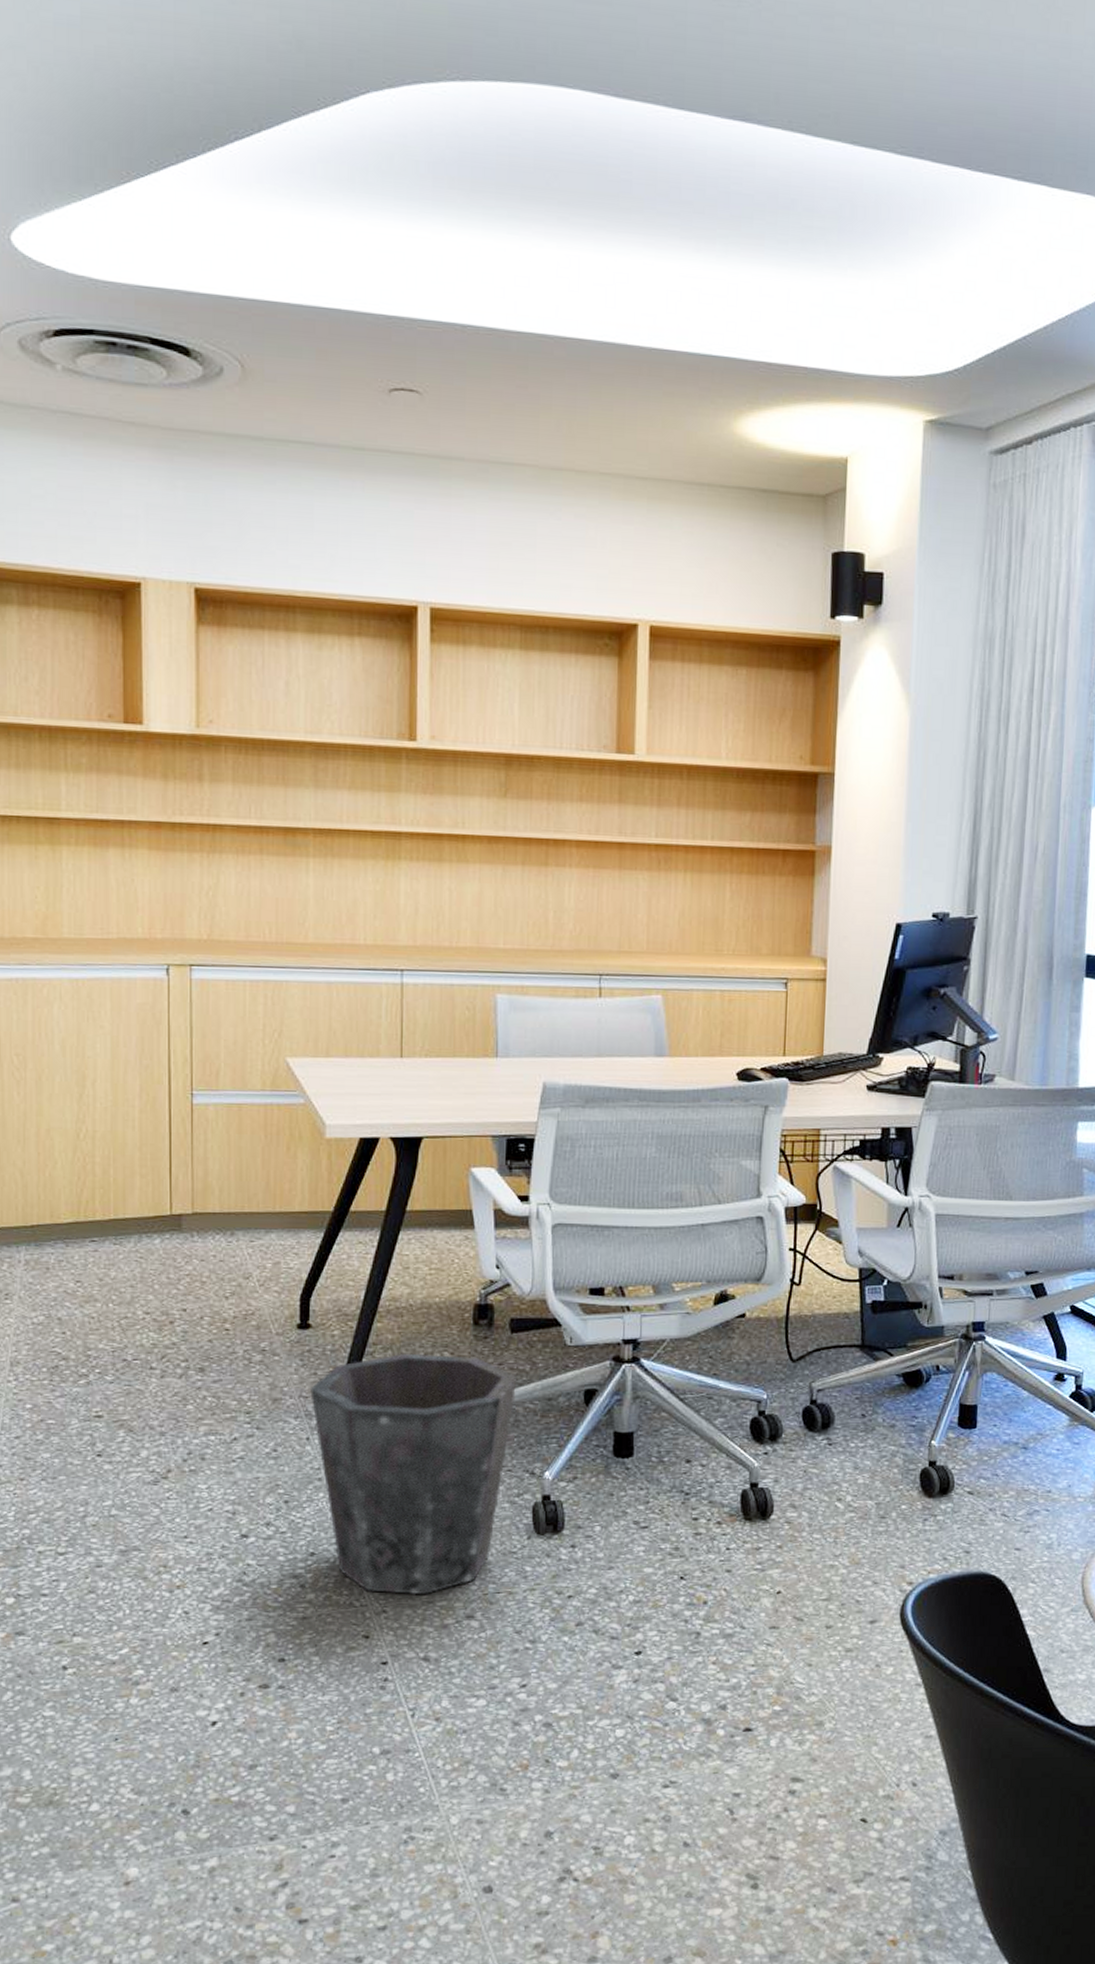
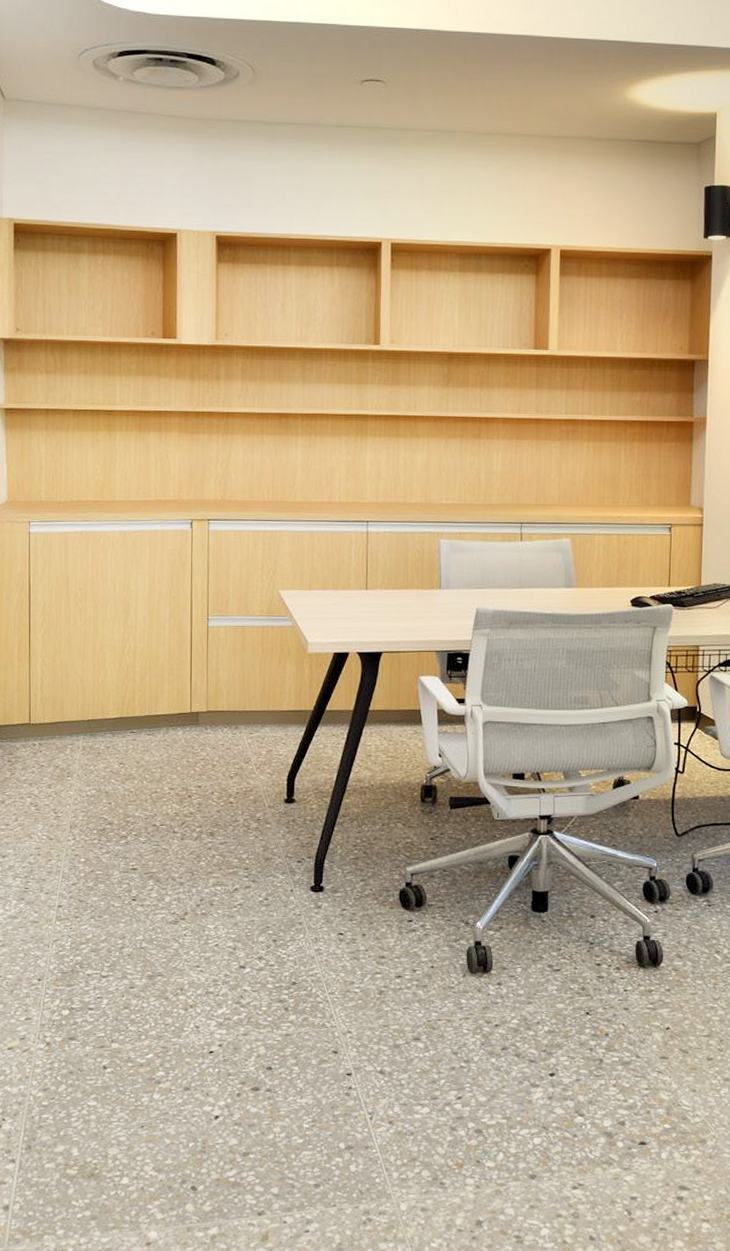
waste bin: present [310,1353,518,1595] -> none [294,823,455,1020]

